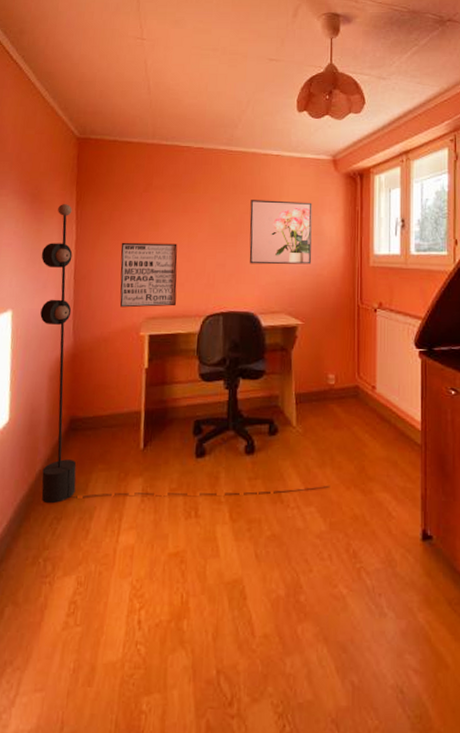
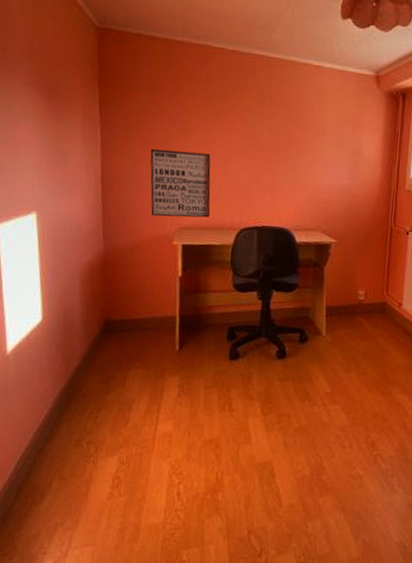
floor lamp: present [40,204,331,504] -> none [64,102,355,396]
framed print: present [249,200,313,265] -> none [285,113,352,184]

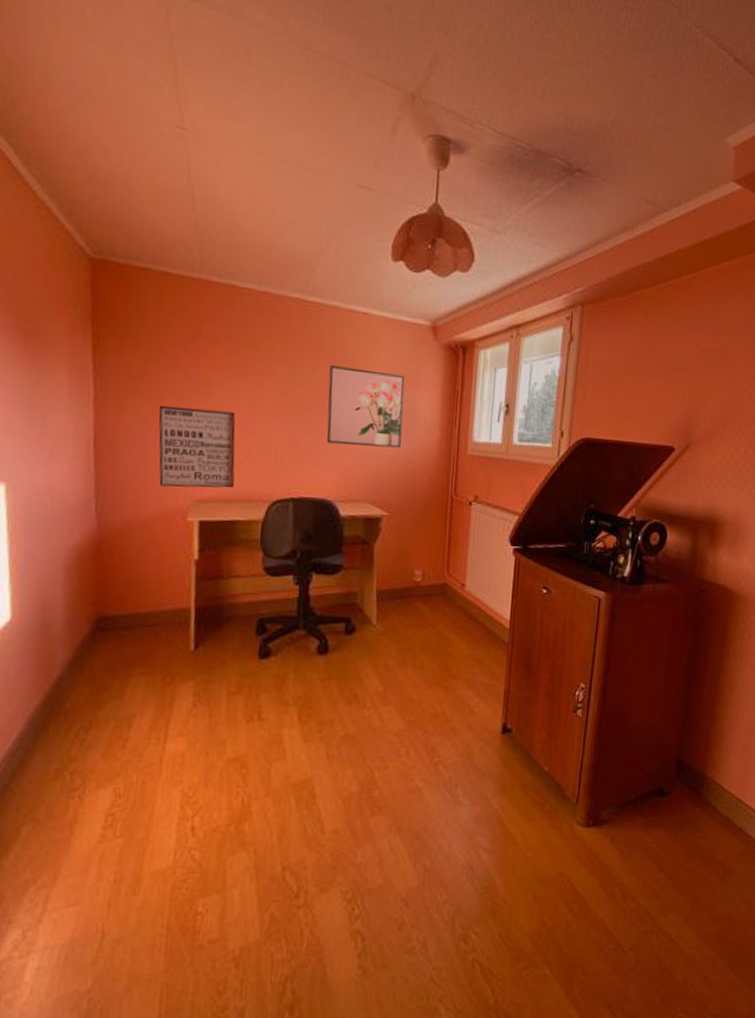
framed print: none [285,113,352,184] -> present [326,365,406,448]

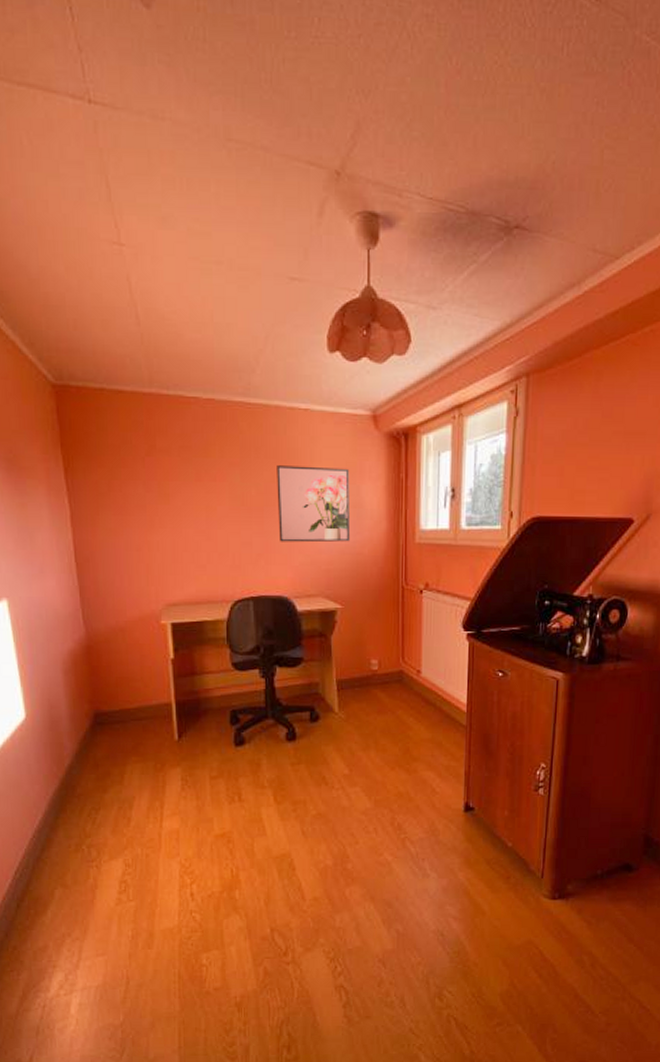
wall art: present [158,405,236,489] -> none [126,518,198,594]

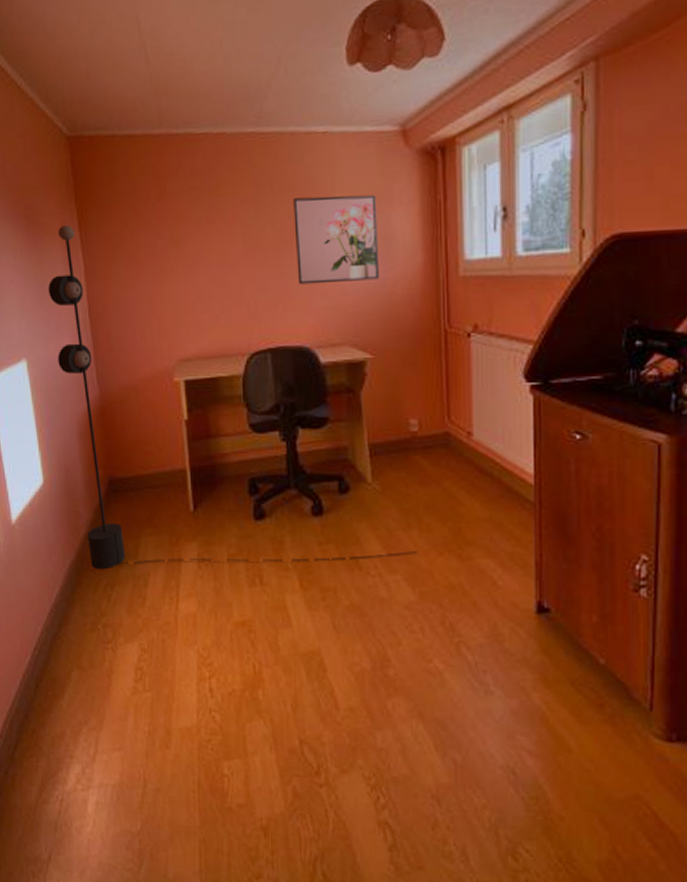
floor lamp: none [30,471,375,796] -> present [47,225,419,570]

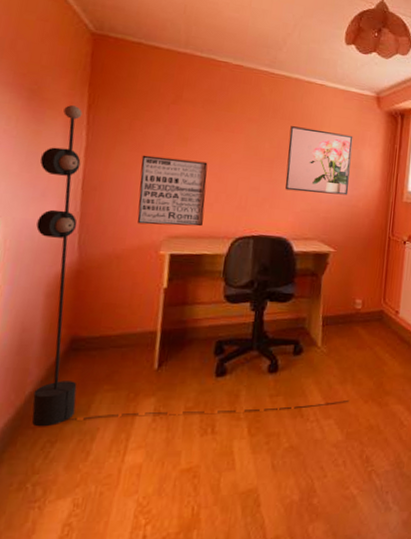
wall art: none [138,265,212,349] -> present [137,155,208,227]

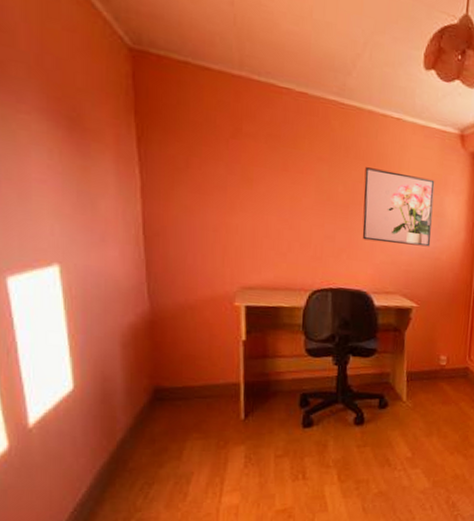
floor lamp: present [31,105,350,427] -> none [92,137,436,471]
wall art: present [137,155,208,227] -> none [204,197,278,278]

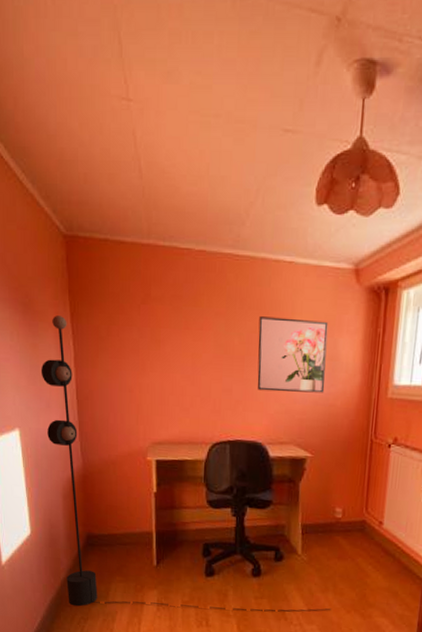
floor lamp: none [92,137,436,471] -> present [40,316,332,612]

